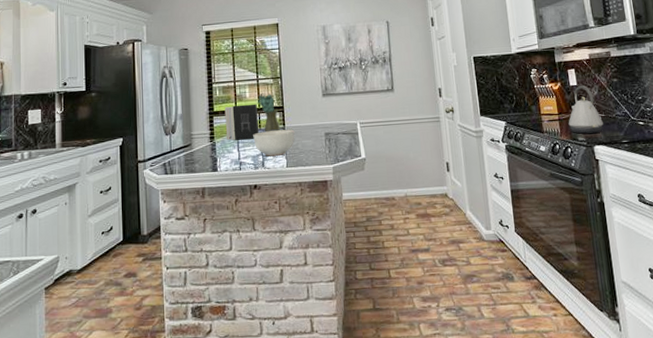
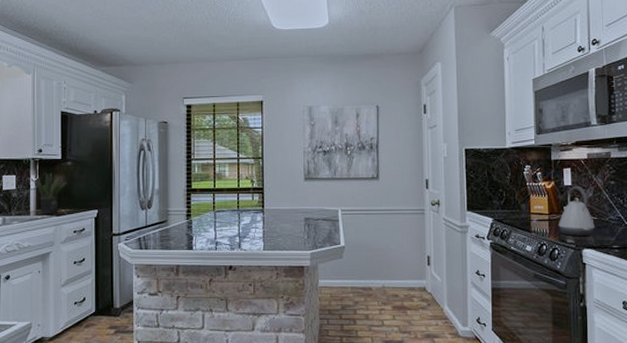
potted plant: none [61,105,92,146] -> present [36,173,67,214]
book: present [224,104,260,141] -> none [203,183,238,220]
bowl: present [253,129,295,156] -> none [231,212,274,238]
vase: present [258,92,281,132] -> none [237,172,260,213]

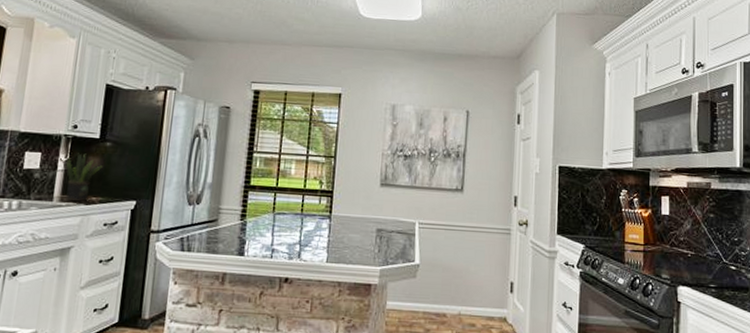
kettle: present [558,186,595,237] -> none [653,216,692,273]

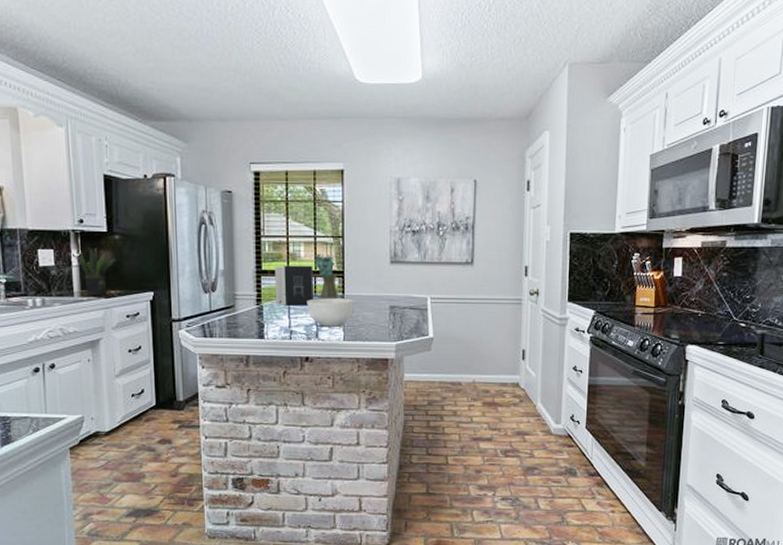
book: none [260,181,302,224] -> present [274,265,315,306]
bowl: none [292,217,342,248] -> present [307,298,355,327]
vase: none [304,170,326,220] -> present [314,252,339,300]

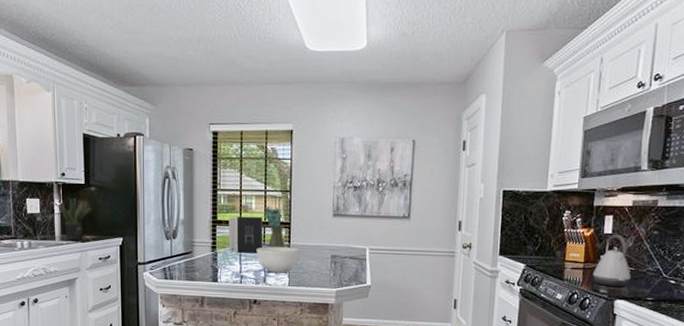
kettle: none [663,278,702,332] -> present [592,235,631,288]

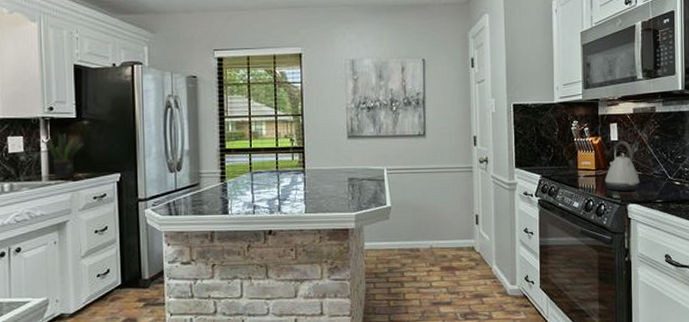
book: present [228,216,264,253] -> none [238,142,277,182]
bowl: present [256,246,300,273] -> none [269,172,316,201]
vase: present [264,205,286,248] -> none [275,130,300,175]

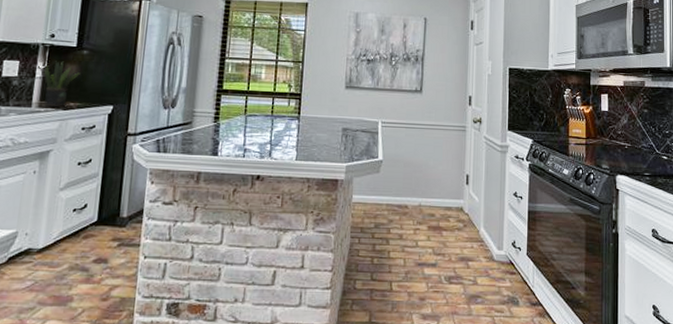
kettle: present [604,141,640,192] -> none [594,112,628,163]

